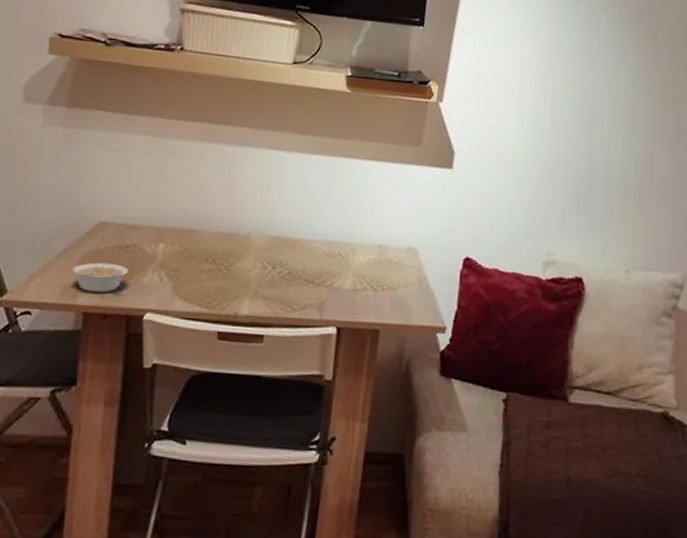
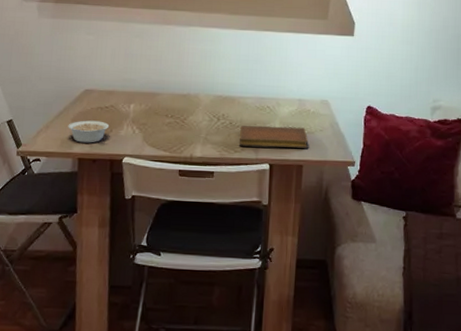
notebook: none [299,276,389,309] -> present [239,125,309,148]

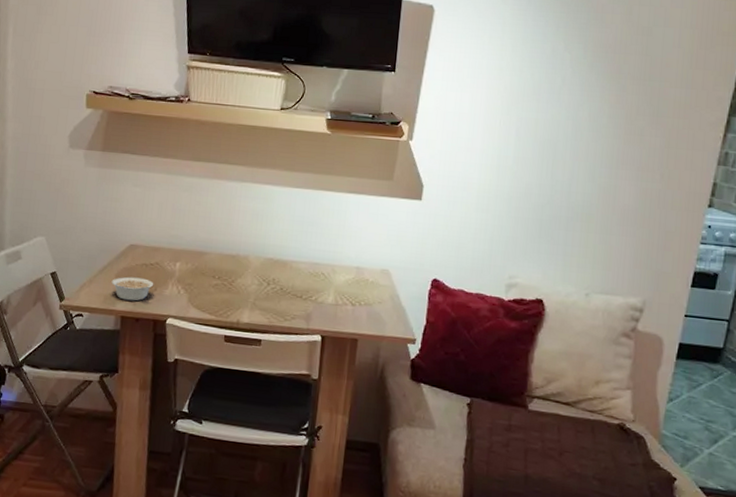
notebook: present [239,125,309,148] -> none [289,292,366,321]

